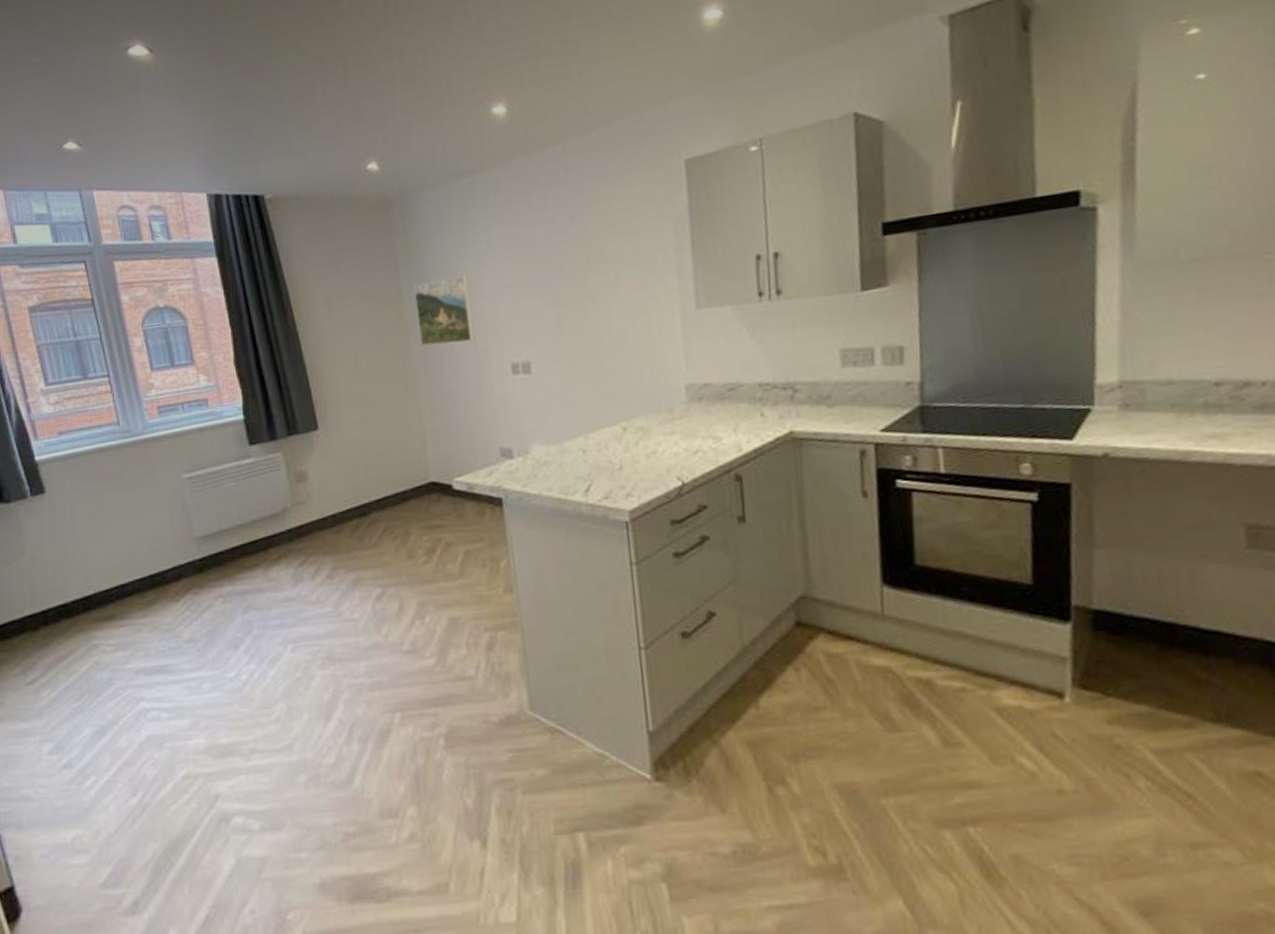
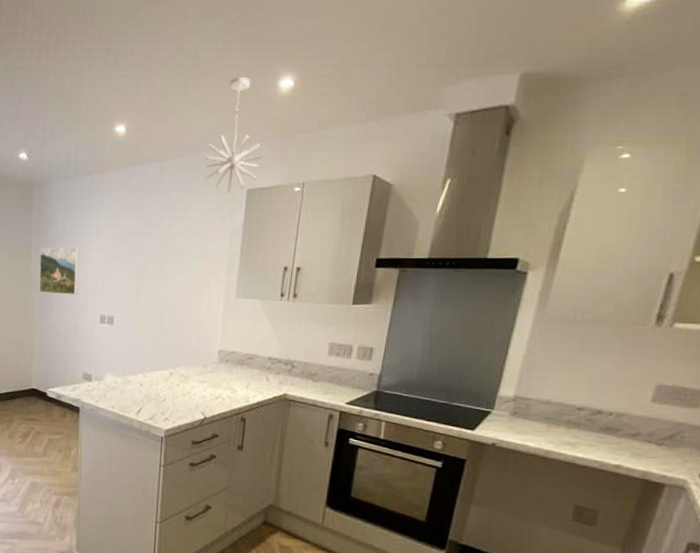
pendant light: none [620,15,696,170] -> present [205,77,261,194]

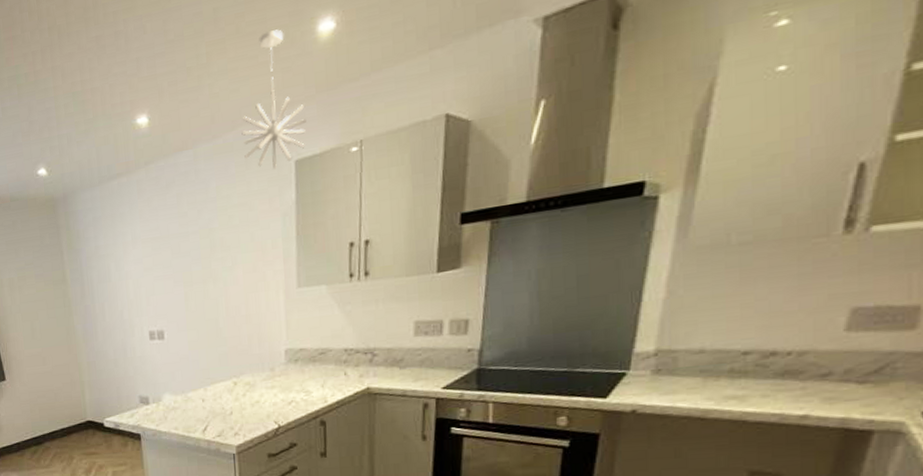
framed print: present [39,246,79,295] -> none [74,260,121,317]

